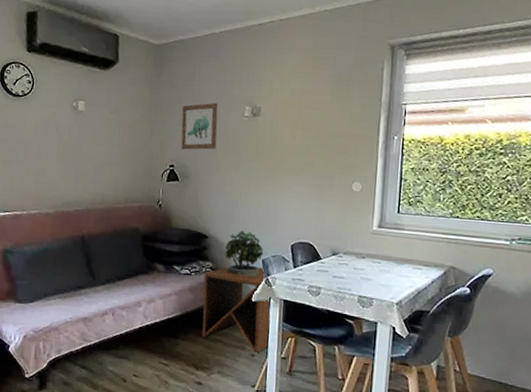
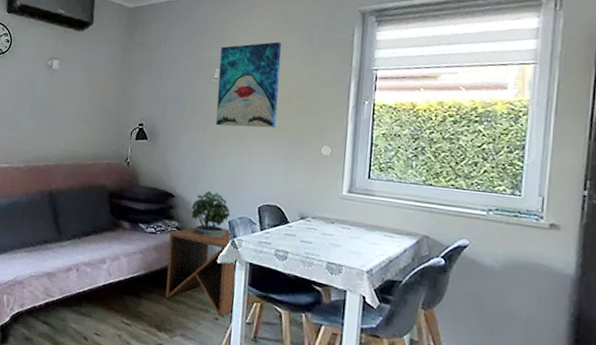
wall art: present [181,102,218,150] -> none [150,64,189,110]
wall art: none [247,77,312,166] -> present [215,42,282,128]

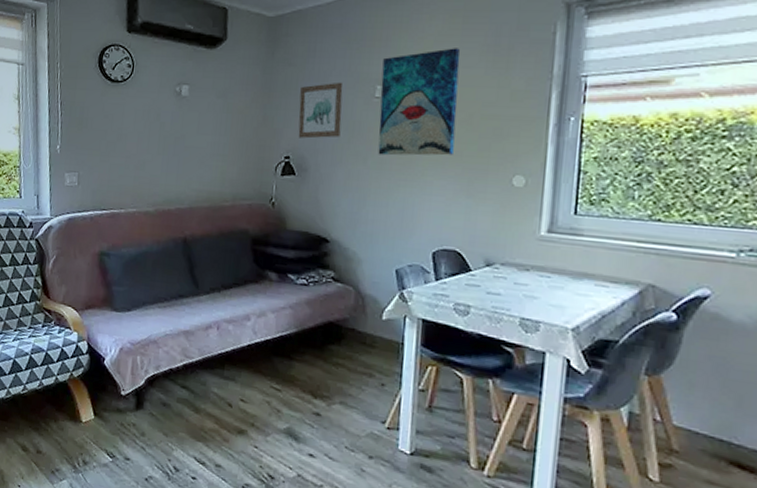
wall art: none [150,64,189,110] -> present [298,82,343,139]
side table: present [165,227,235,317] -> none [321,277,404,382]
potted plant: present [191,188,231,238] -> none [350,230,398,290]

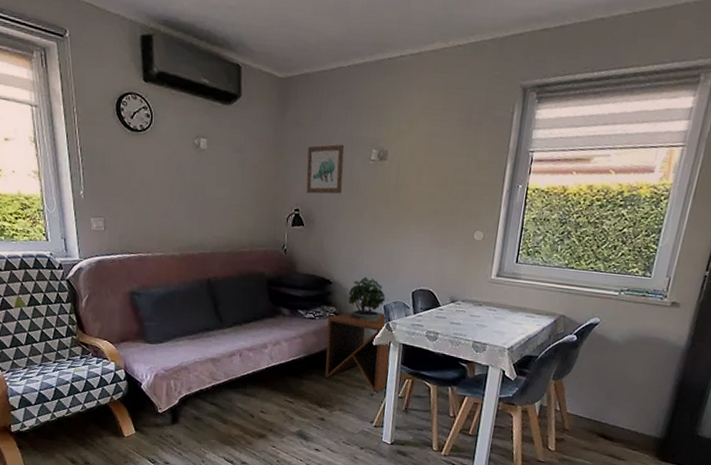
side table: none [321,277,404,382] -> present [325,312,389,392]
potted plant: none [350,230,398,290] -> present [348,274,386,322]
wall art: present [378,48,461,156] -> none [372,120,441,213]

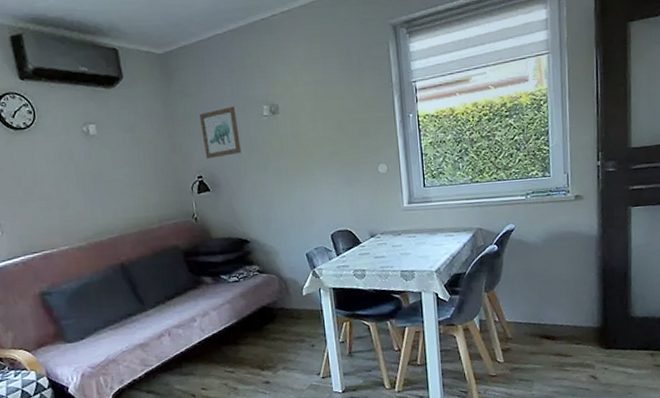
side table: present [325,312,389,392] -> none [252,261,326,343]
potted plant: present [348,274,386,322] -> none [268,225,307,274]

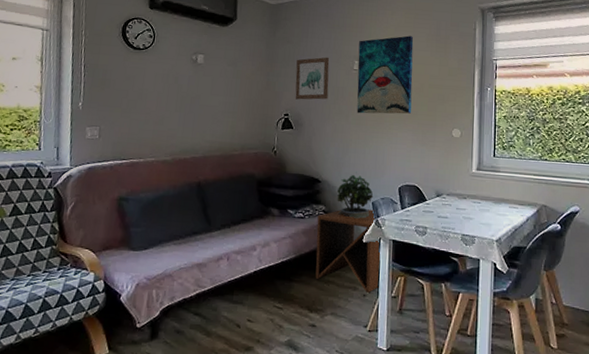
side table: none [252,261,326,343] -> present [315,209,380,293]
wall art: none [264,68,332,164] -> present [356,35,414,114]
potted plant: none [268,225,307,274] -> present [337,172,374,219]

